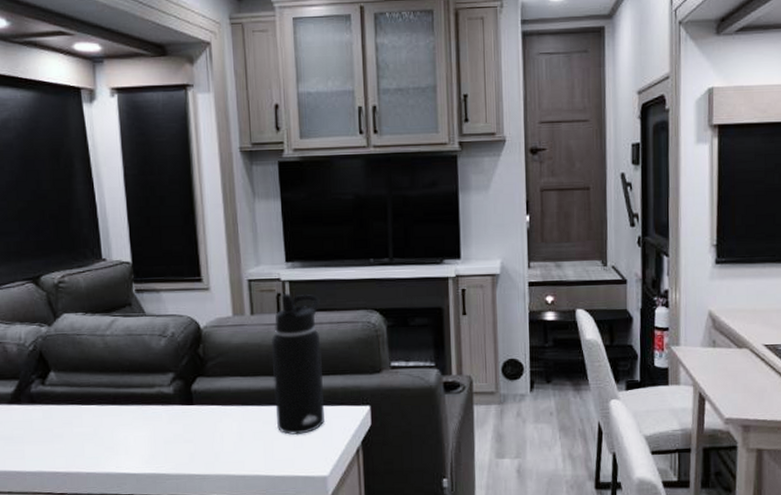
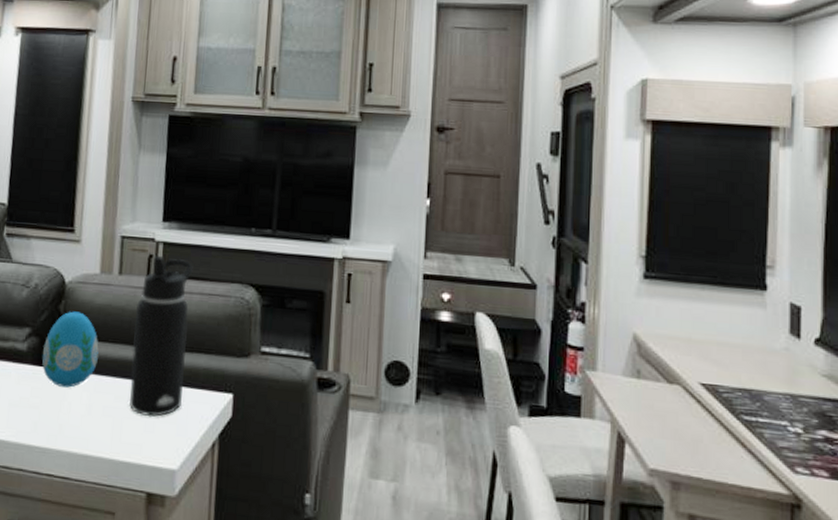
decorative egg: none [188,352,242,421] -> present [42,311,99,388]

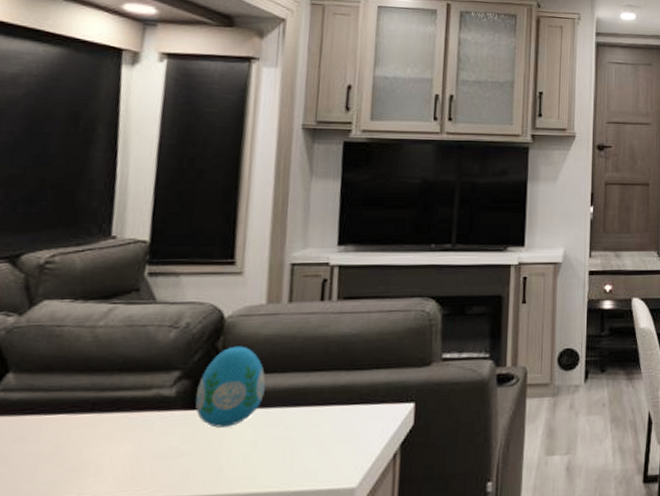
water bottle: present [130,255,193,418] -> none [302,278,372,441]

